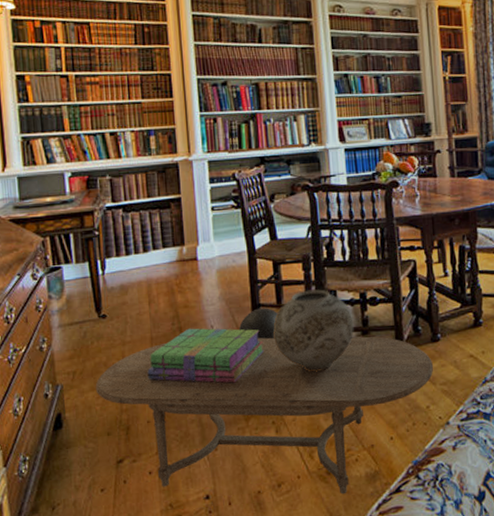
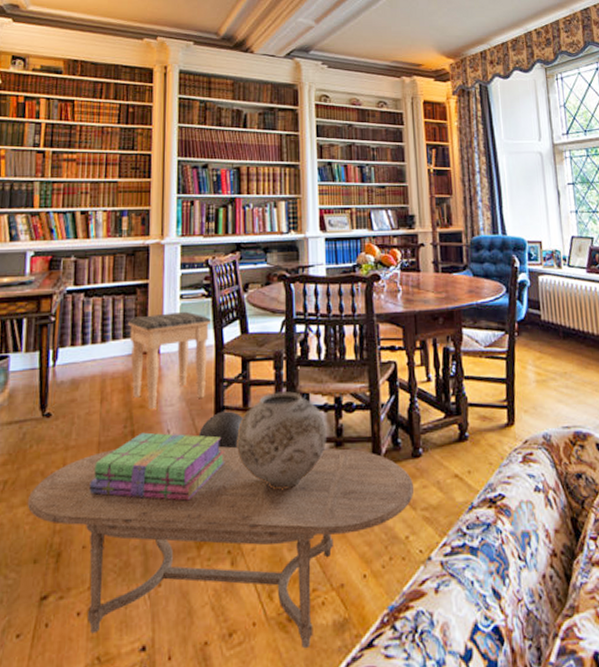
footstool: none [165,222,243,309] -> present [127,311,212,410]

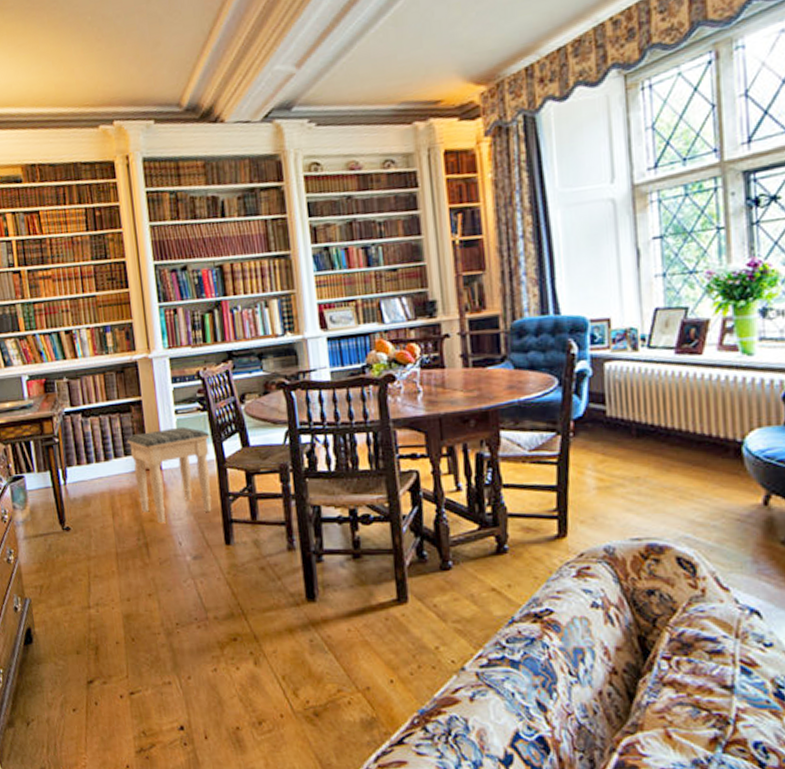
coffee table: present [27,446,415,649] -> none [62,557,444,740]
stack of books: present [89,432,224,501] -> none [114,544,238,607]
ball: present [198,411,243,449] -> none [209,524,252,560]
vase: present [237,391,328,490] -> none [248,504,344,599]

